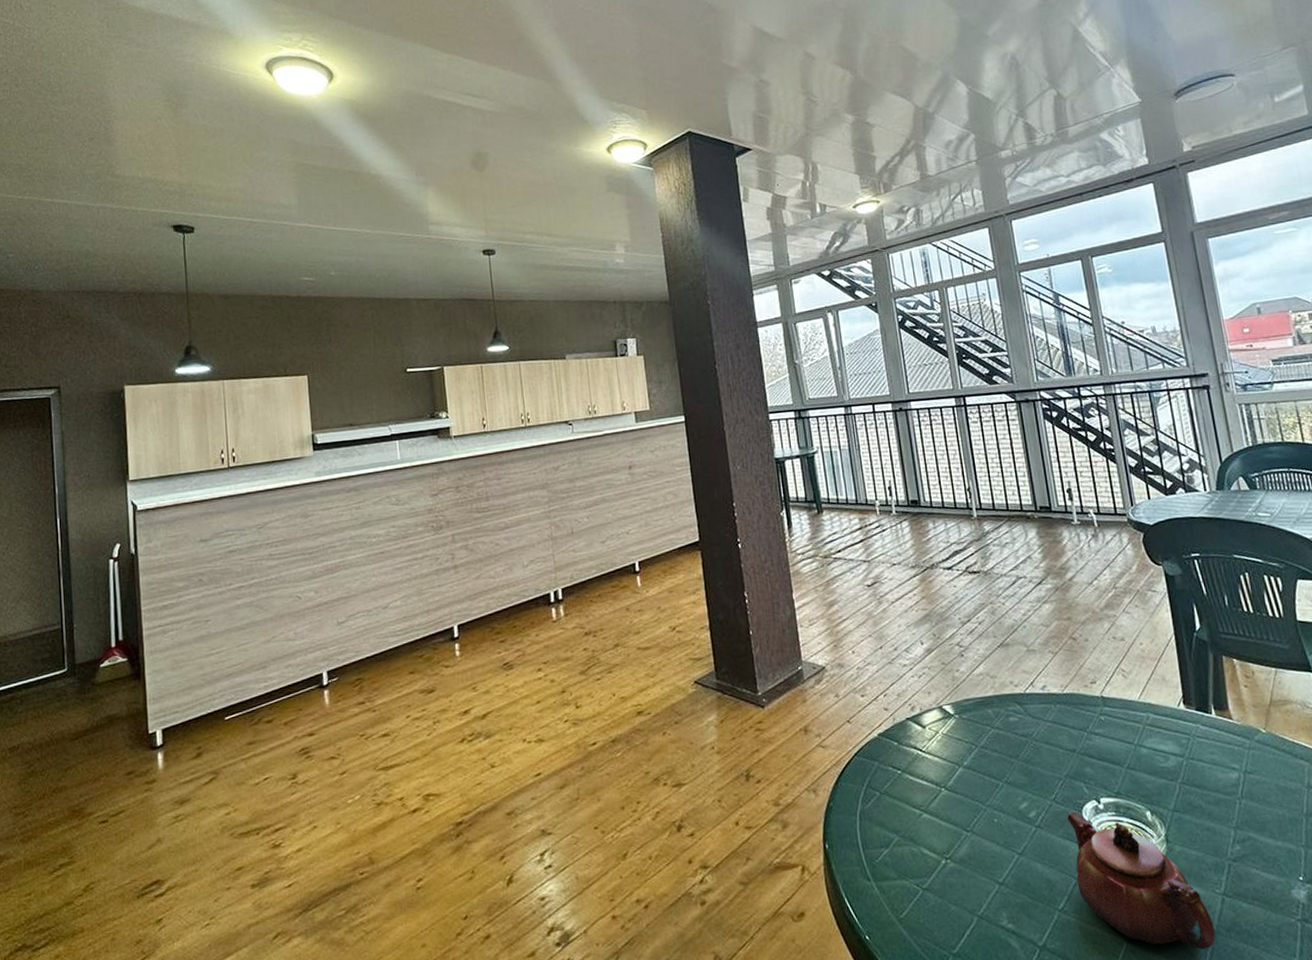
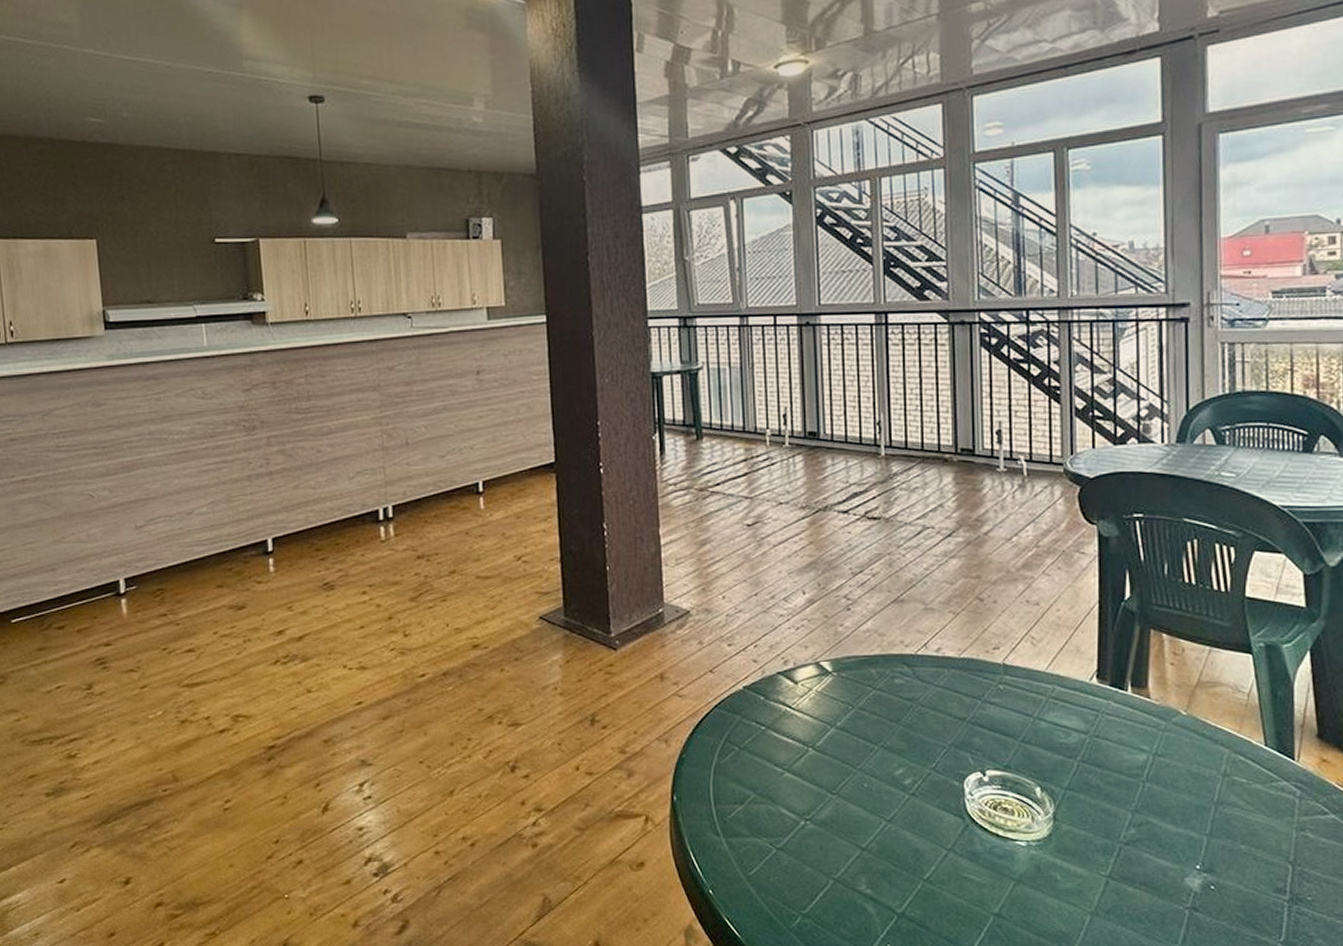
teapot: present [1067,811,1216,950] -> none [946,782,1093,929]

